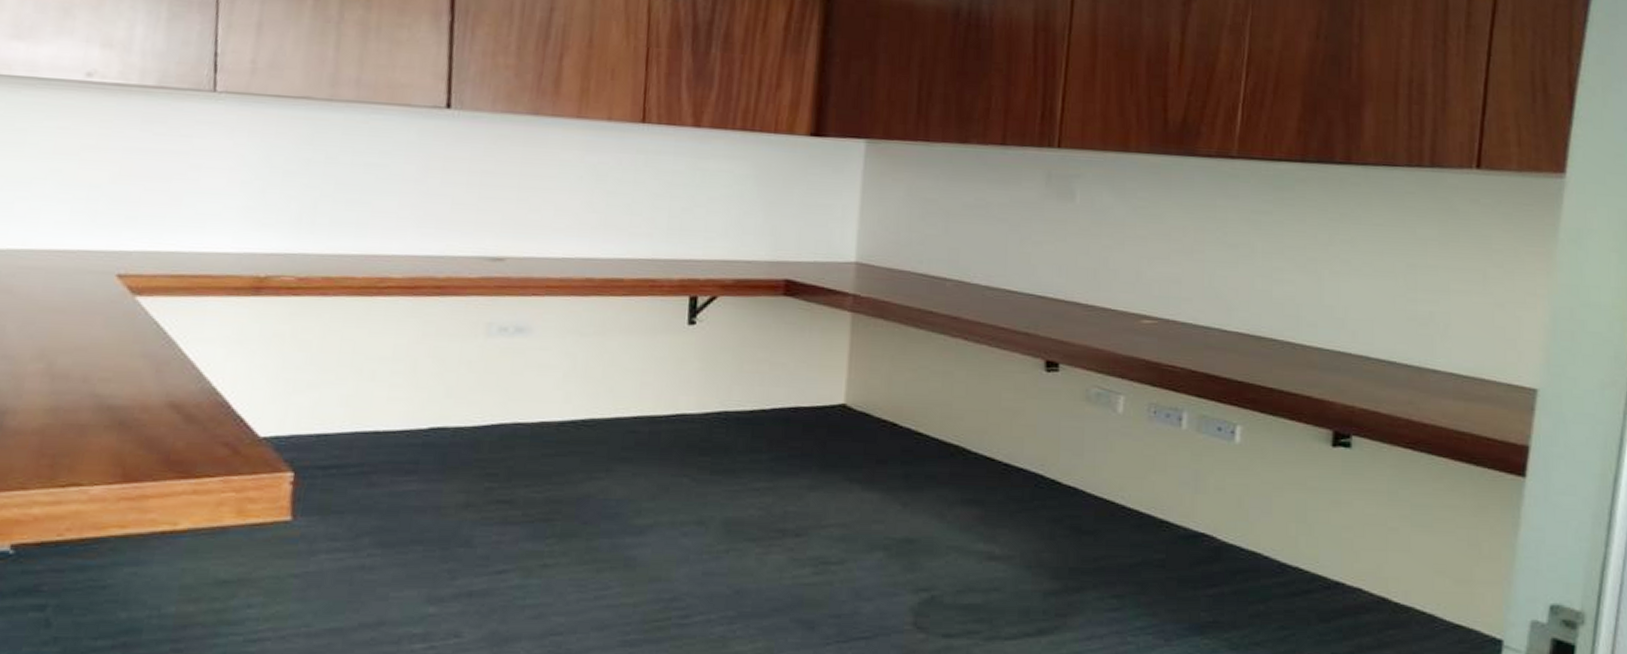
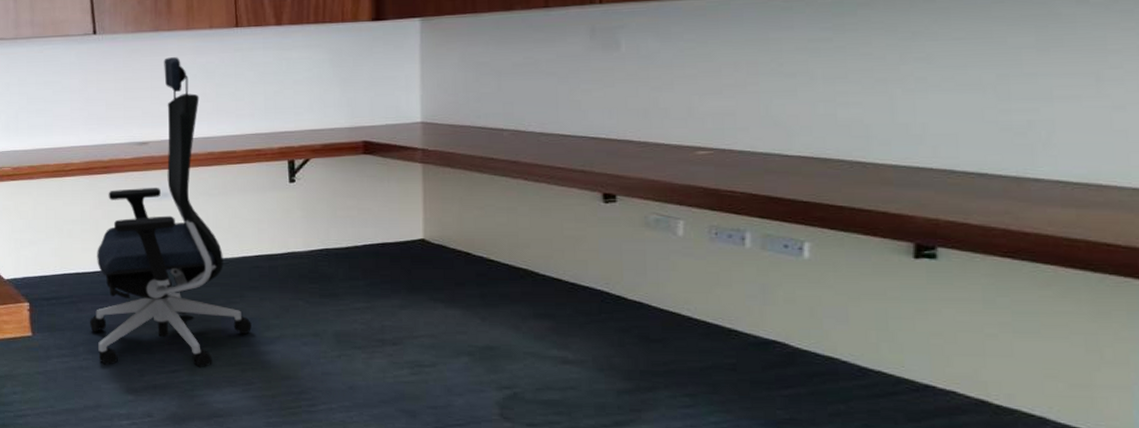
office chair: none [384,150,617,568] -> present [89,57,252,368]

